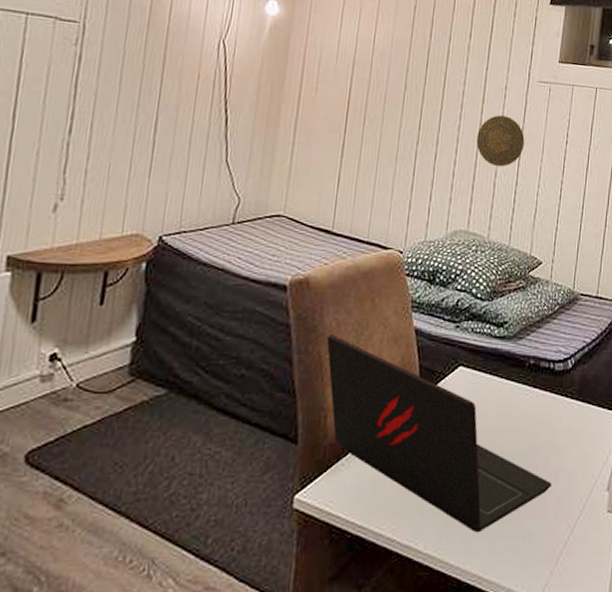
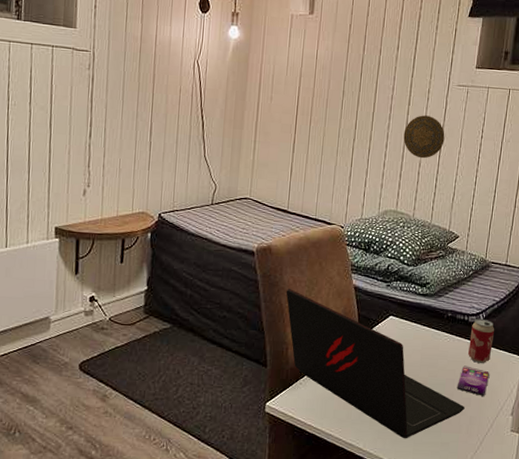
smartphone: none [541,428,580,467] -> present [456,365,489,396]
beverage can: none [555,365,586,423] -> present [468,318,495,363]

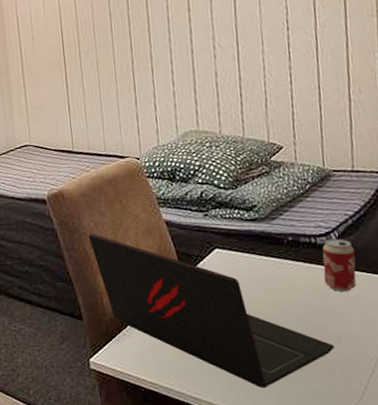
decorative plate: present [403,115,445,159] -> none [189,18,242,68]
smartphone: present [456,365,489,396] -> none [317,296,360,331]

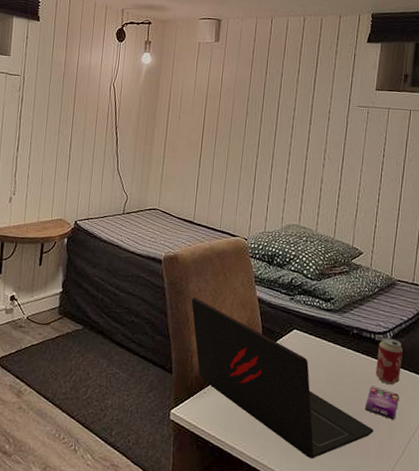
smartphone: none [317,296,360,331] -> present [364,386,399,420]

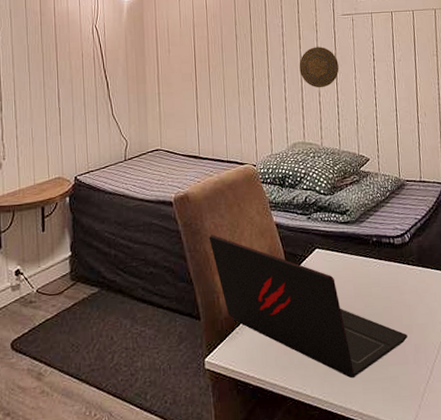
decorative plate: none [305,134,346,176] -> present [299,47,339,88]
smartphone: present [364,386,399,420] -> none [395,290,426,321]
beverage can: present [376,337,404,385] -> none [399,239,424,286]

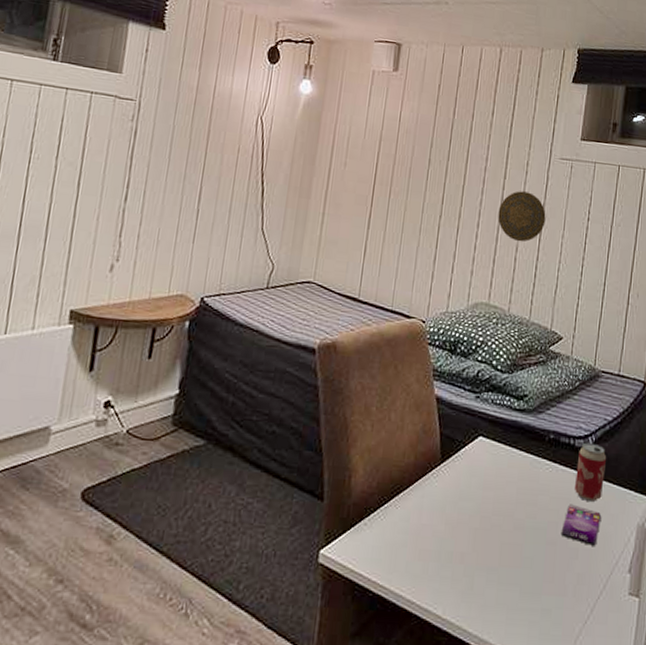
laptop: present [209,234,408,379] -> none [351,396,571,604]
smartphone: none [395,290,426,321] -> present [560,504,601,546]
beverage can: none [399,239,424,286] -> present [575,442,607,502]

